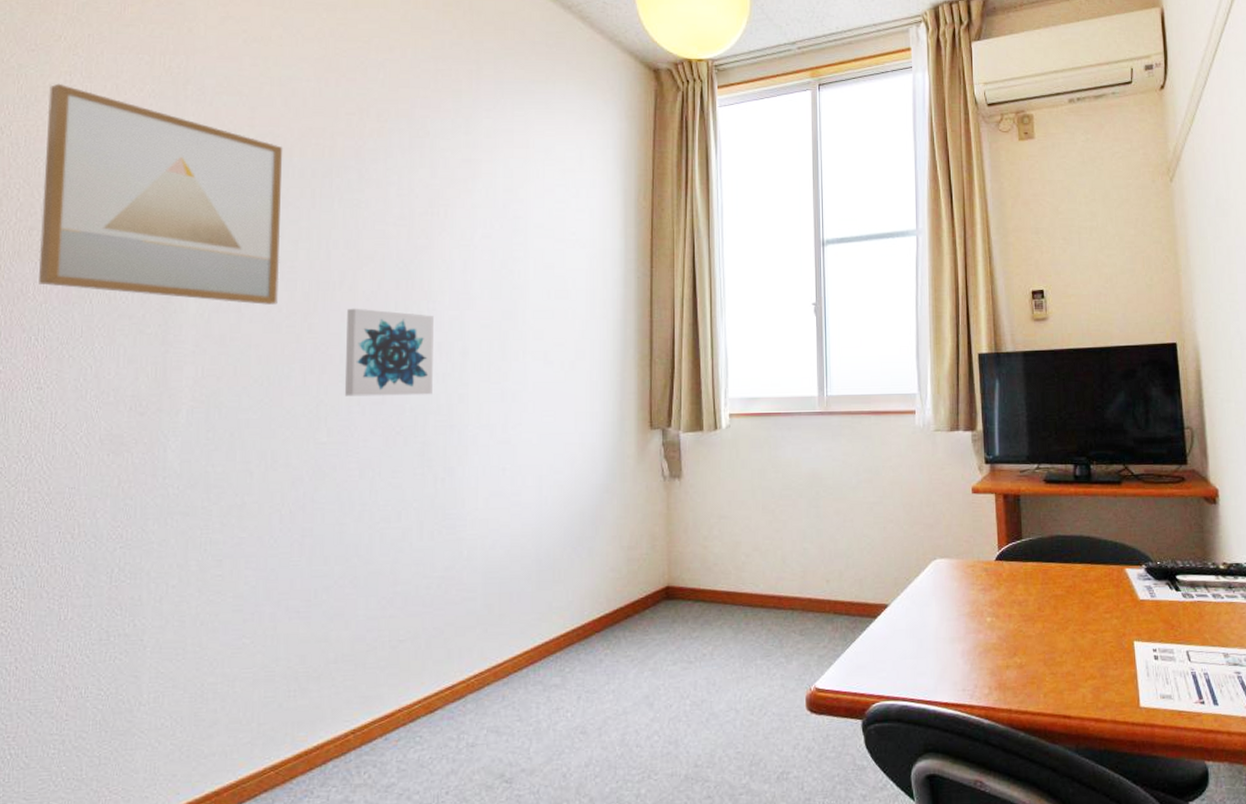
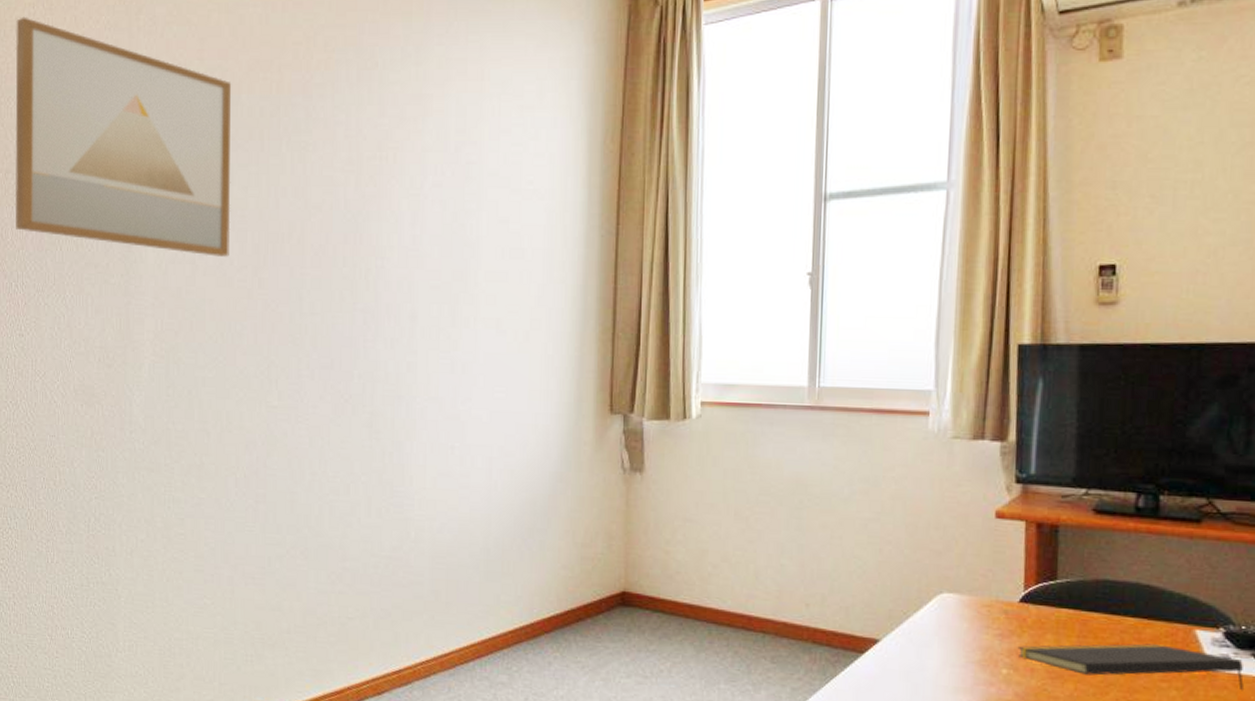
wall art: present [344,308,434,397] -> none [294,262,382,362]
notepad: none [997,583,1163,615] -> present [1017,643,1244,691]

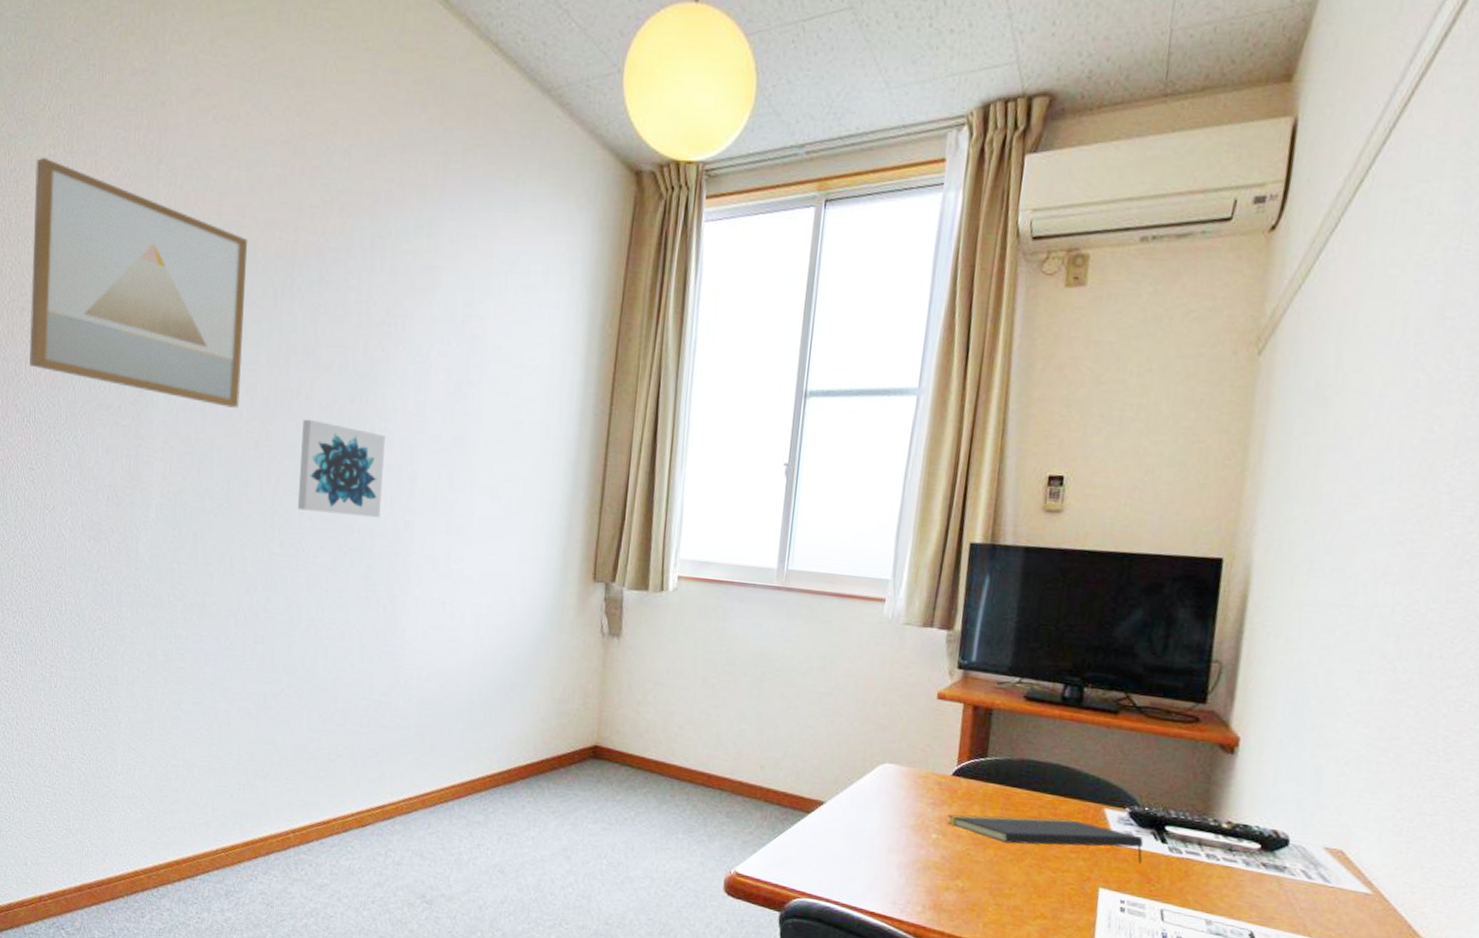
wall art: none [294,262,382,362] -> present [297,419,385,518]

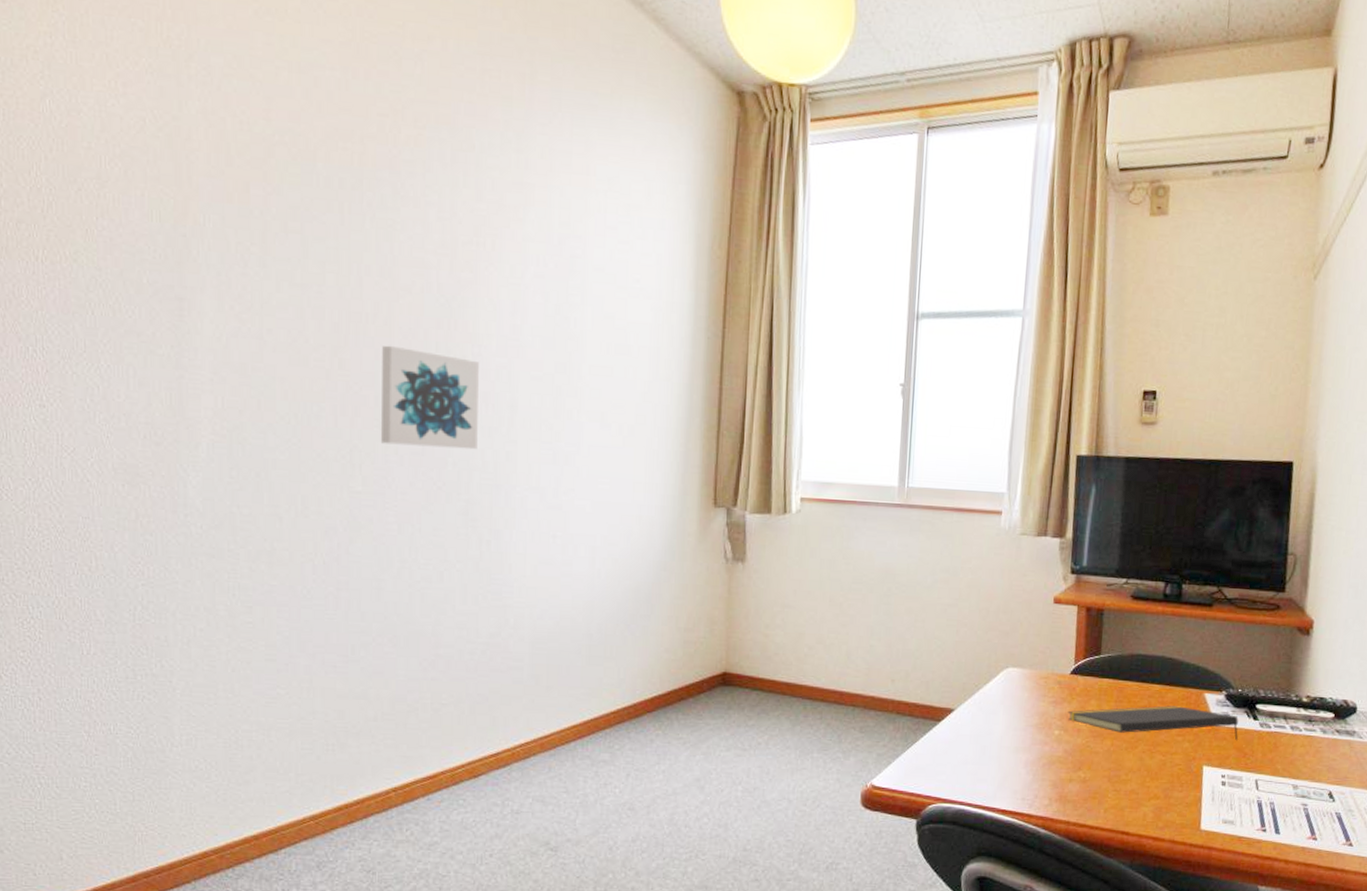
wall art: present [29,157,248,408] -> none [26,46,305,334]

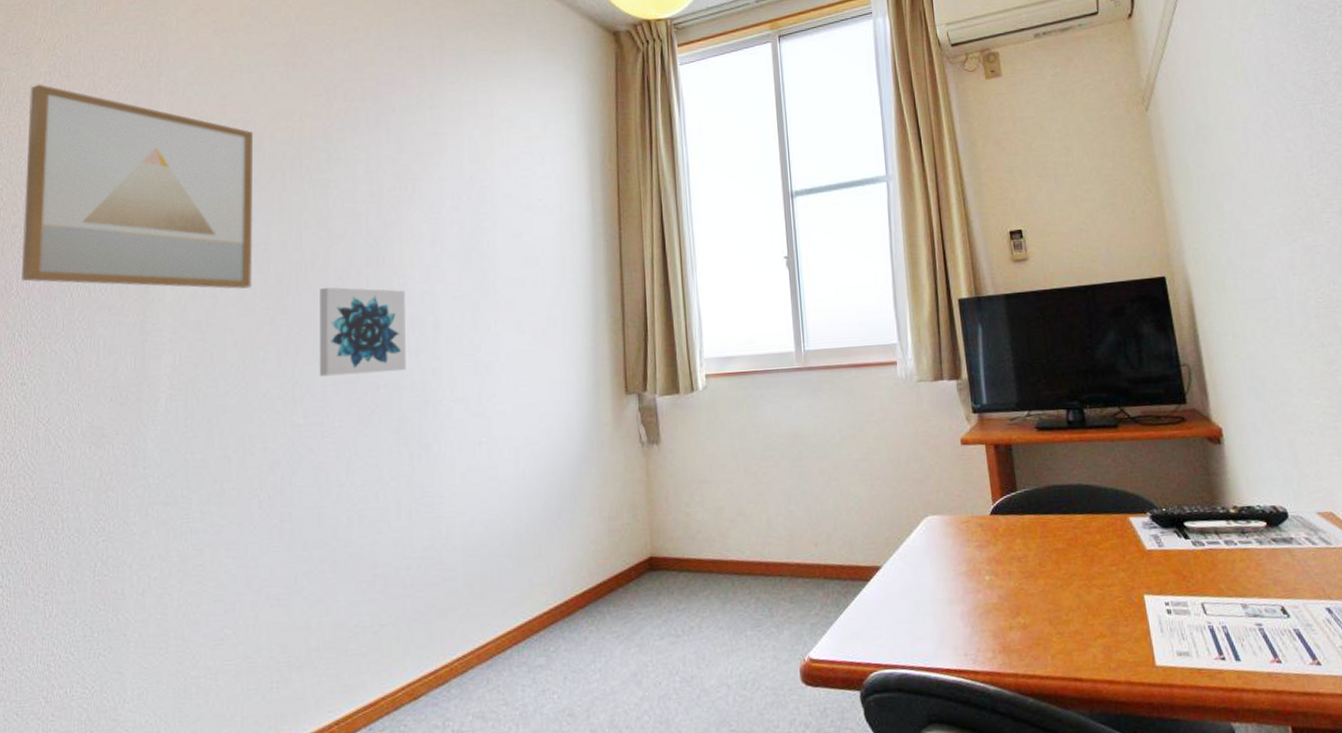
wall art: none [26,46,305,334] -> present [21,84,254,289]
notepad: present [1067,705,1239,741] -> none [994,534,1173,570]

